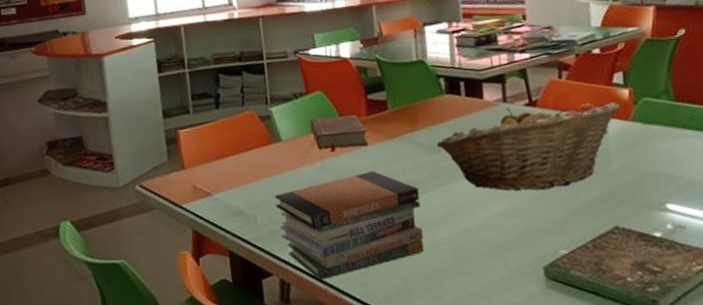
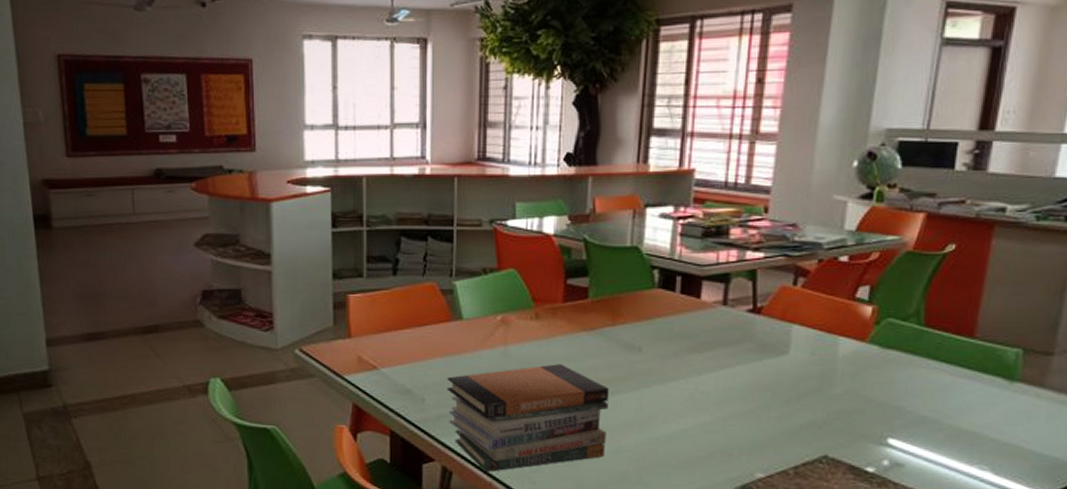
book: present [309,114,369,153] -> none [497,299,561,338]
fruit basket: present [436,102,620,191] -> none [637,312,858,406]

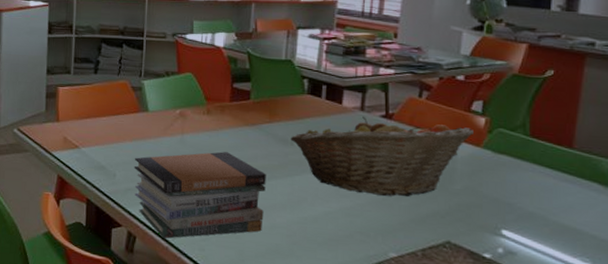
fruit basket: none [637,312,858,406] -> present [290,116,473,196]

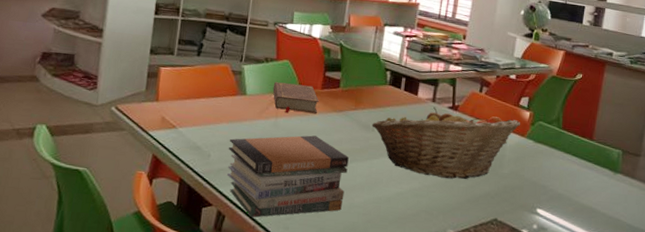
book: none [176,96,228,129] -> present [272,82,319,114]

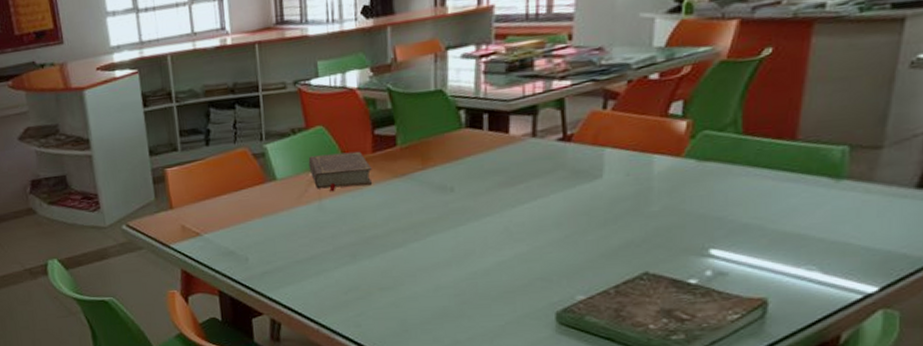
book stack: present [227,135,349,218] -> none [267,212,426,320]
fruit basket: present [372,107,520,179] -> none [449,136,672,234]

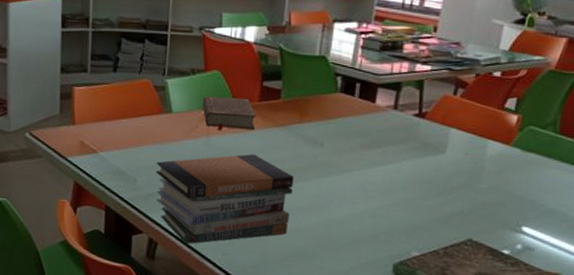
book stack: none [267,212,426,320] -> present [155,154,294,244]

